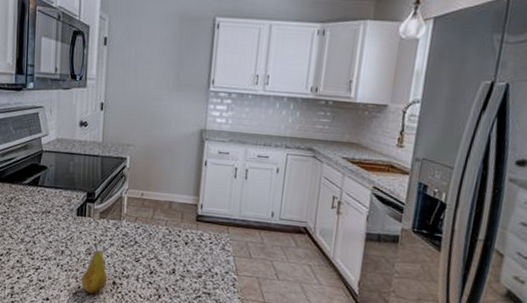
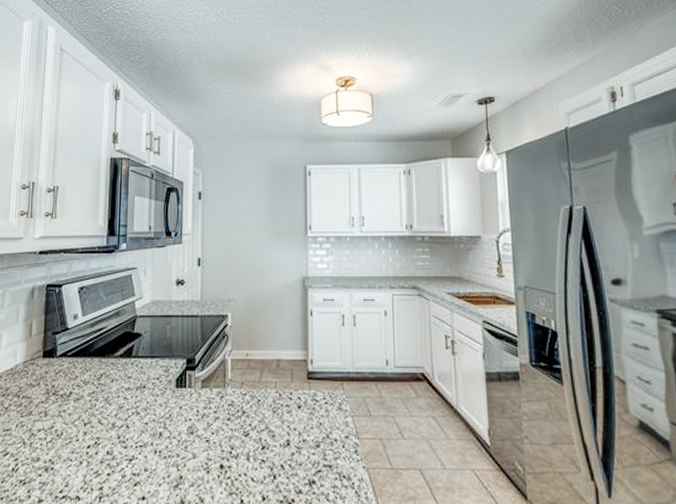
fruit: present [81,244,107,294] -> none [183,420,213,483]

